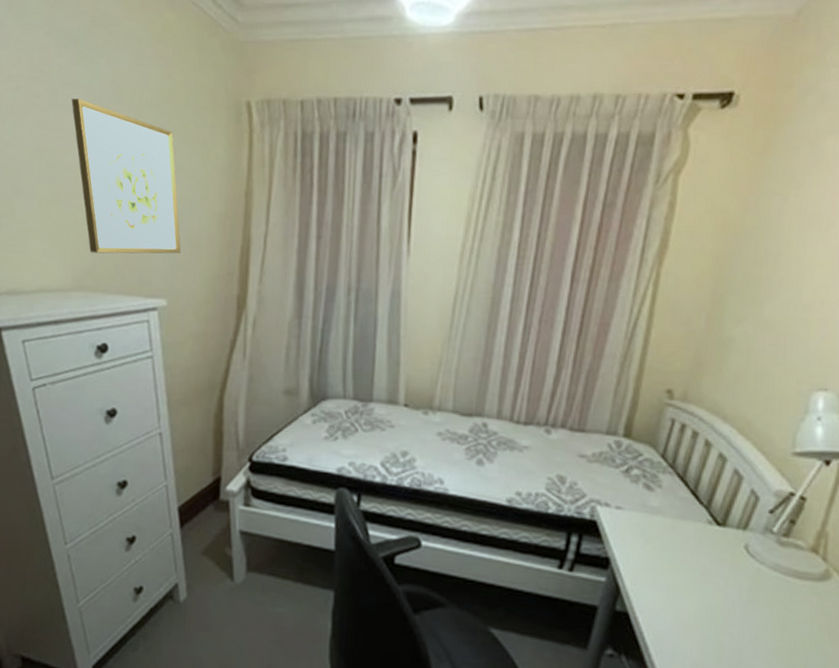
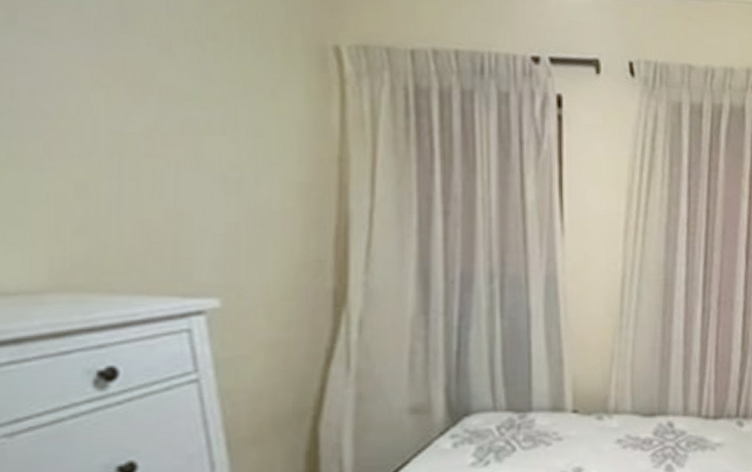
wall art: present [71,99,181,254] -> none [44,21,241,238]

